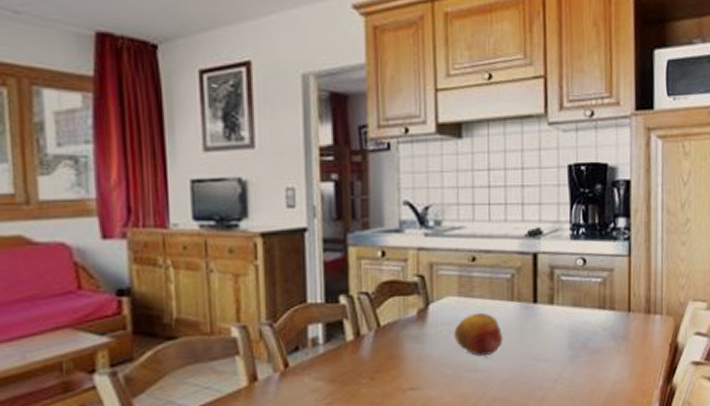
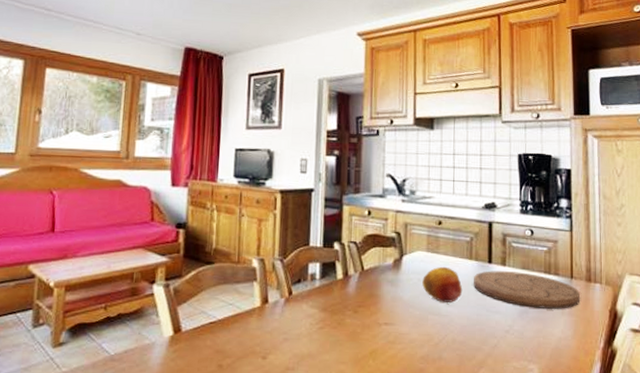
cutting board: none [516,310,638,351] -> present [474,271,580,309]

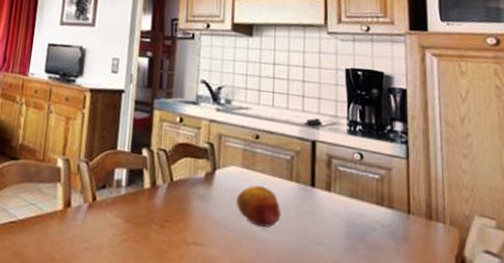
cutting board: present [474,271,580,309] -> none [294,195,418,249]

